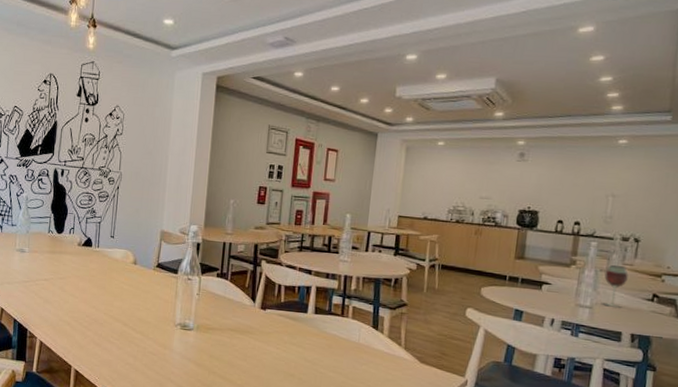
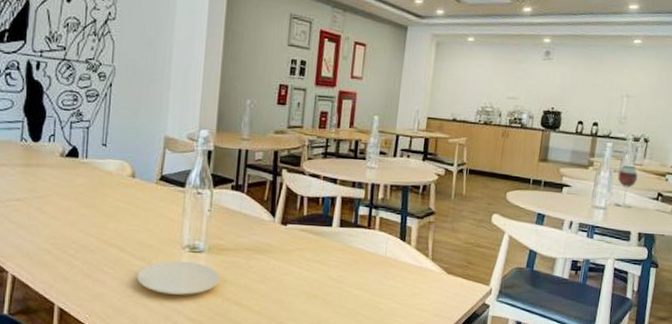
plate: none [137,336,207,367] -> present [137,261,220,295]

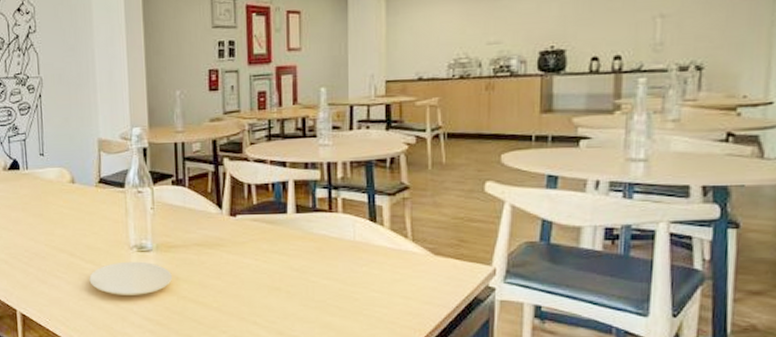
wineglass: present [615,165,638,209] -> none [660,102,692,157]

